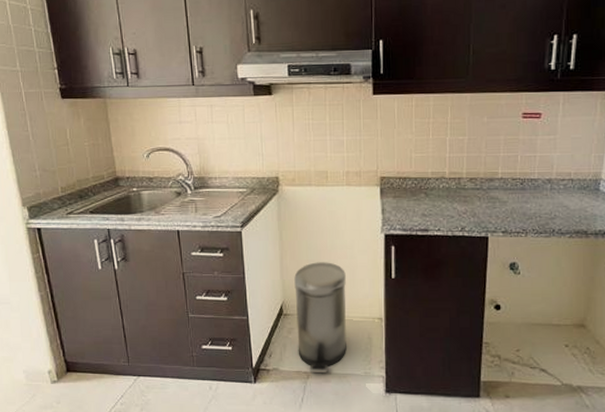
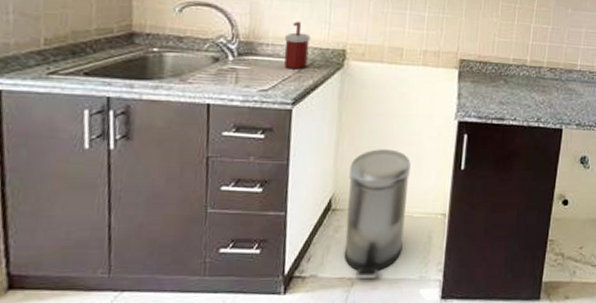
soap dispenser: none [227,156,249,197] -> present [284,21,311,70]

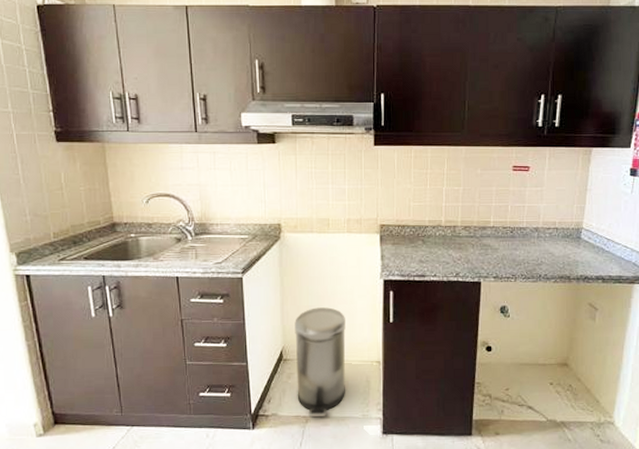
soap dispenser: present [284,21,311,70] -> none [229,202,251,244]

